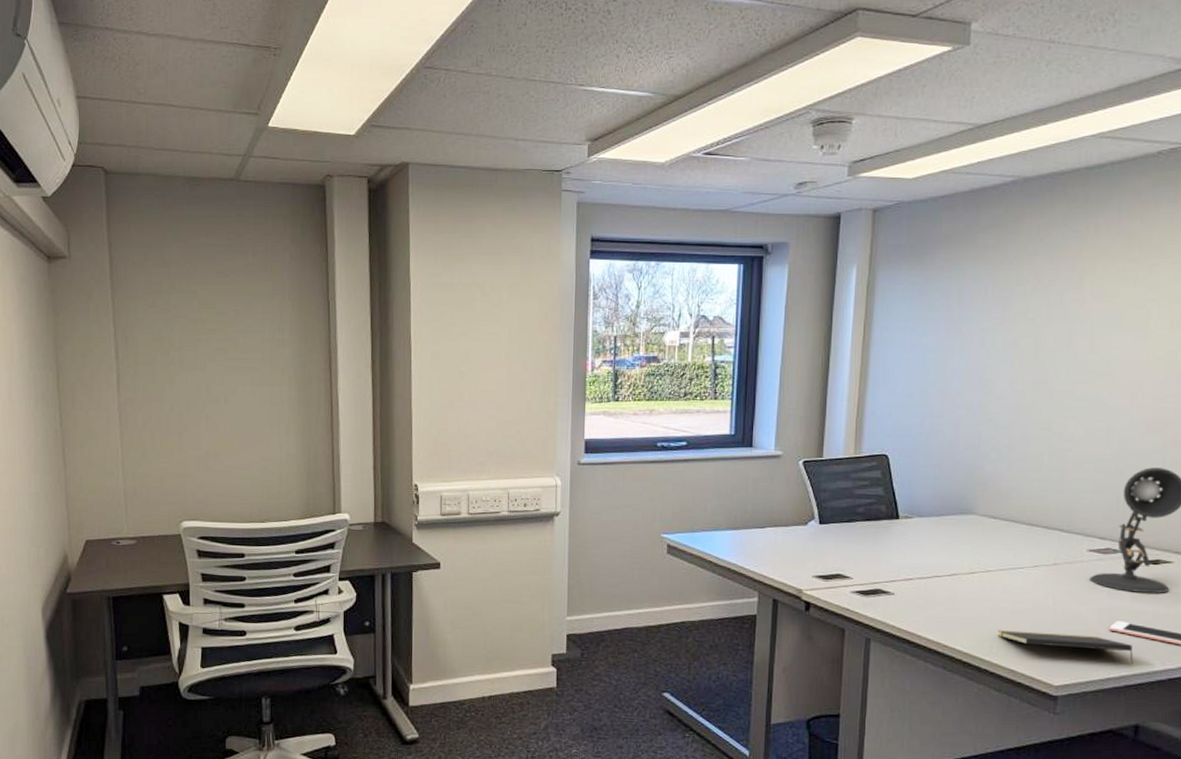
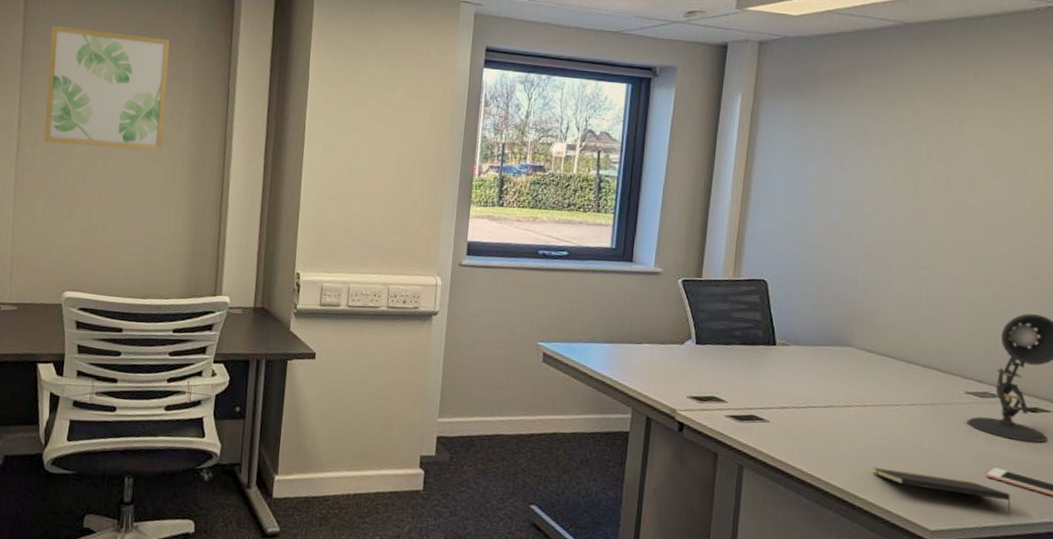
wall art: none [138,248,266,372] -> present [44,25,170,151]

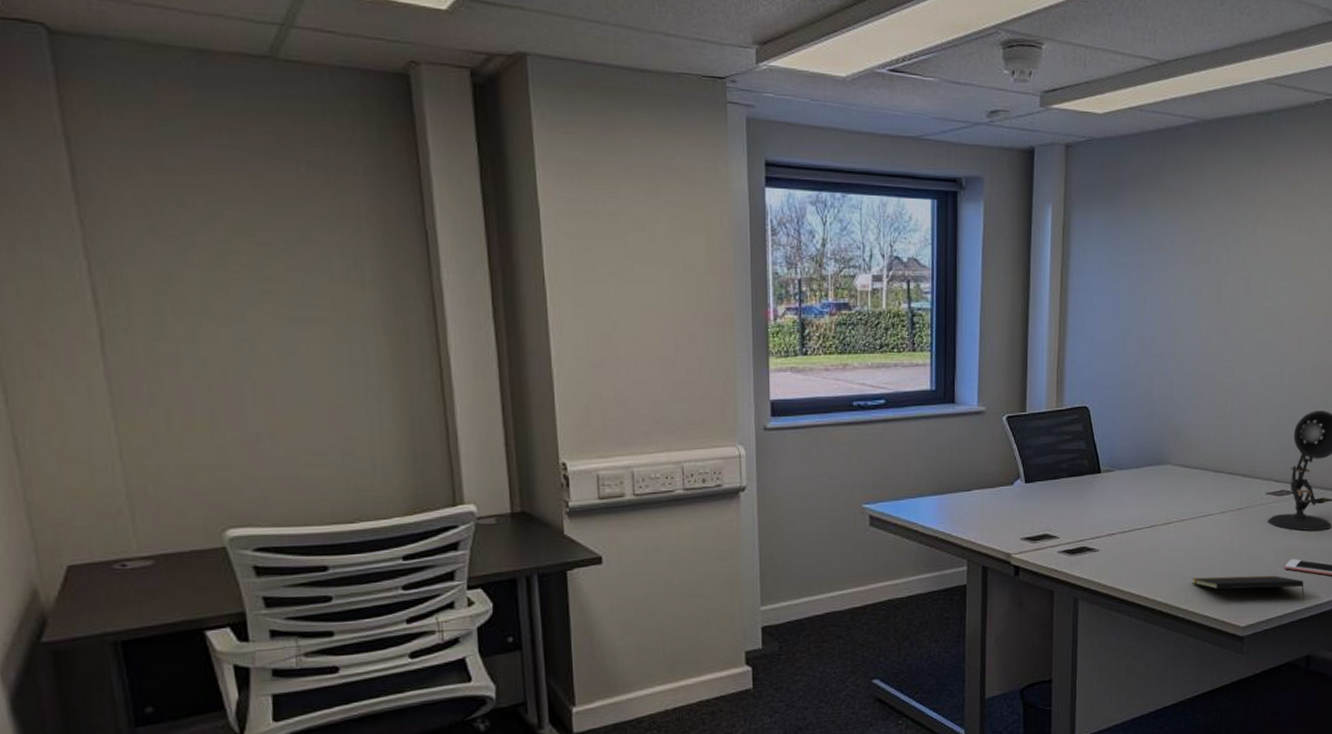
wall art: present [44,25,170,151] -> none [118,147,340,324]

